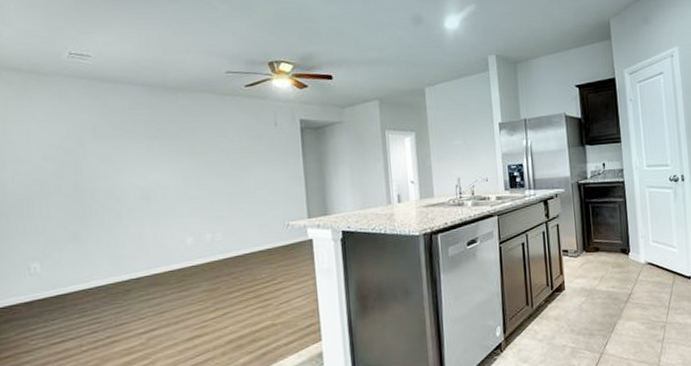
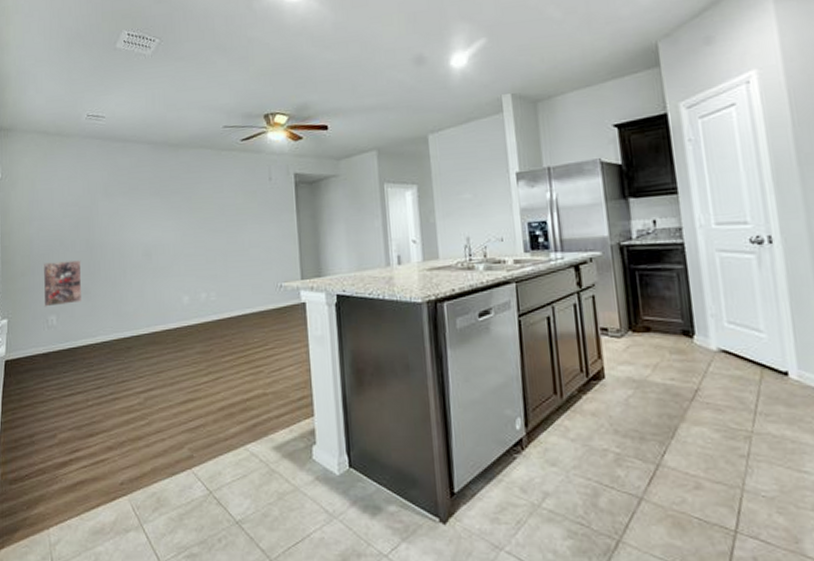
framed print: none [20,205,71,255] -> present [43,260,83,307]

